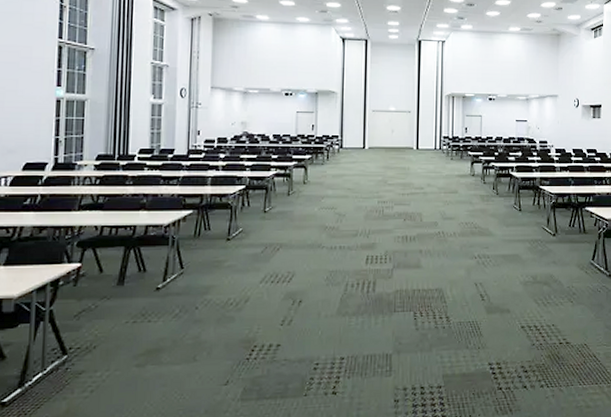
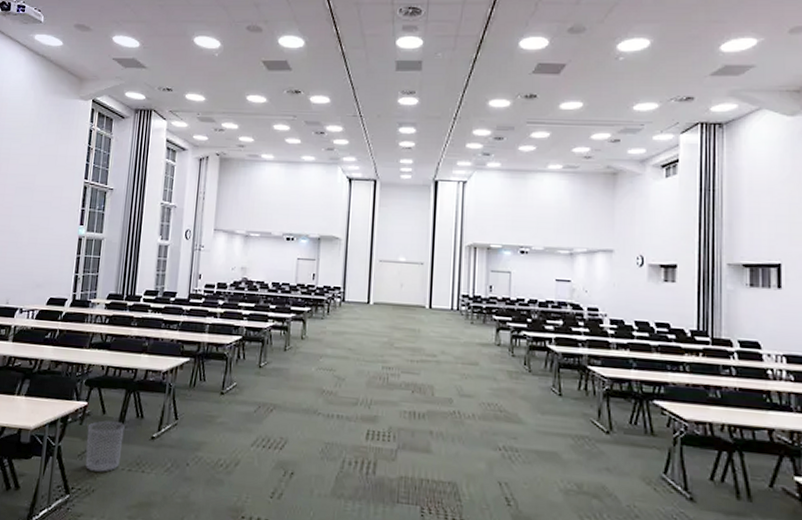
waste bin: none [83,278,126,329] -> present [85,420,125,472]

